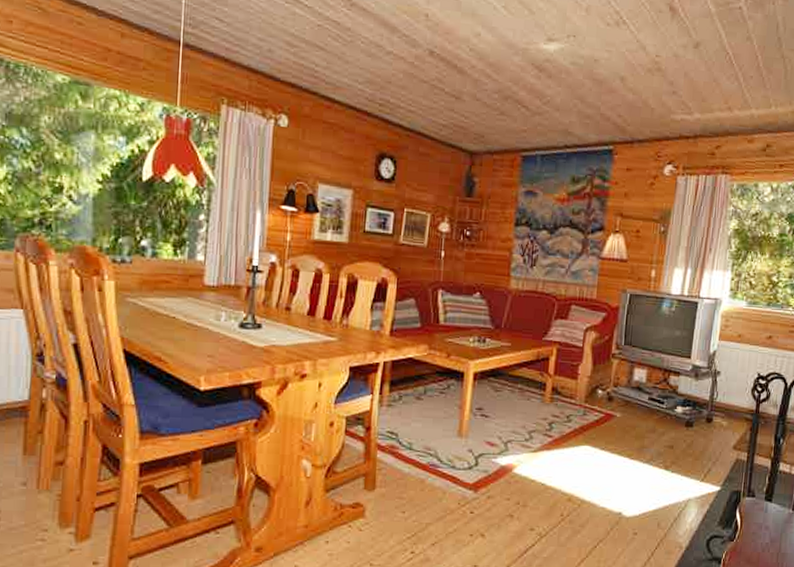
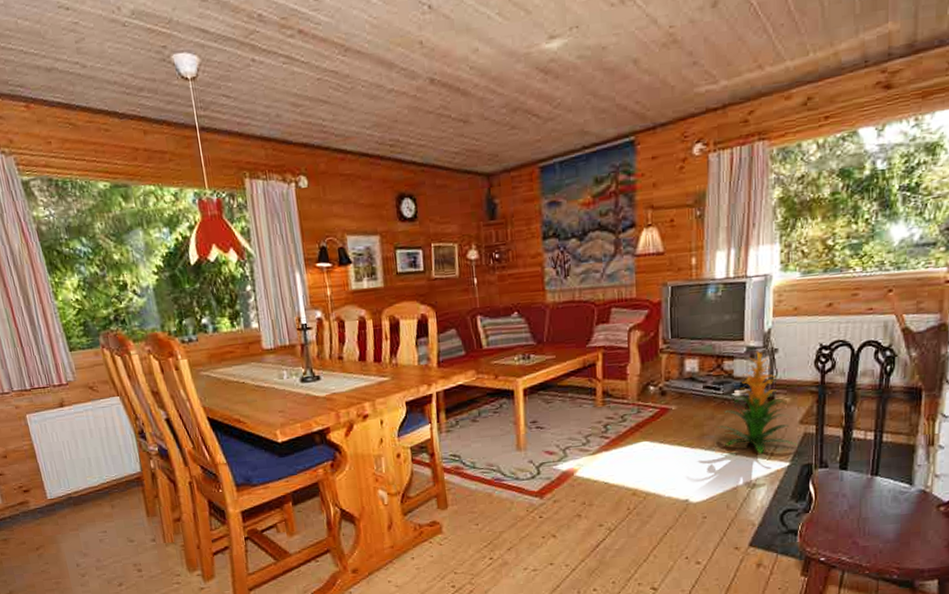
indoor plant: none [657,370,731,474] -> present [717,350,799,454]

